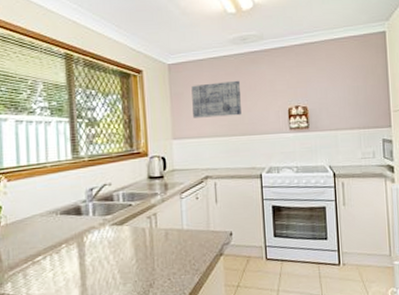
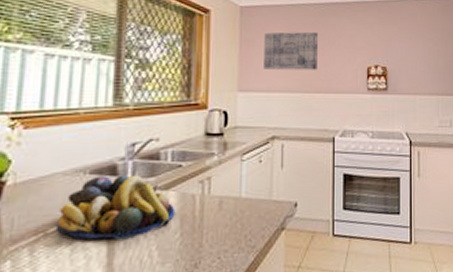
fruit bowl: none [39,214,130,266] -> present [55,175,176,240]

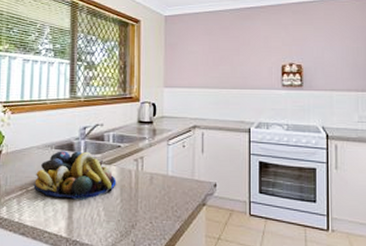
wall art: present [264,31,319,71] -> none [185,34,235,69]

